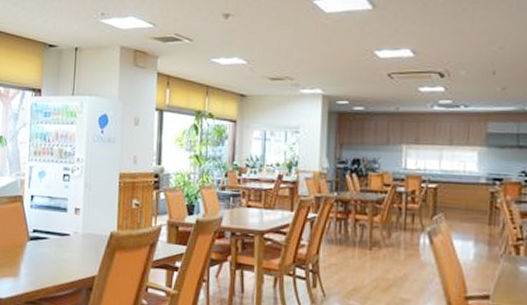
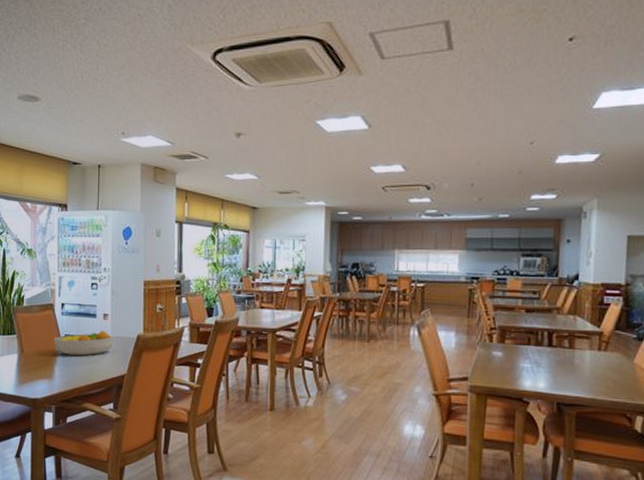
fruit bowl: none [21,225,85,254] -> present [53,330,113,356]

